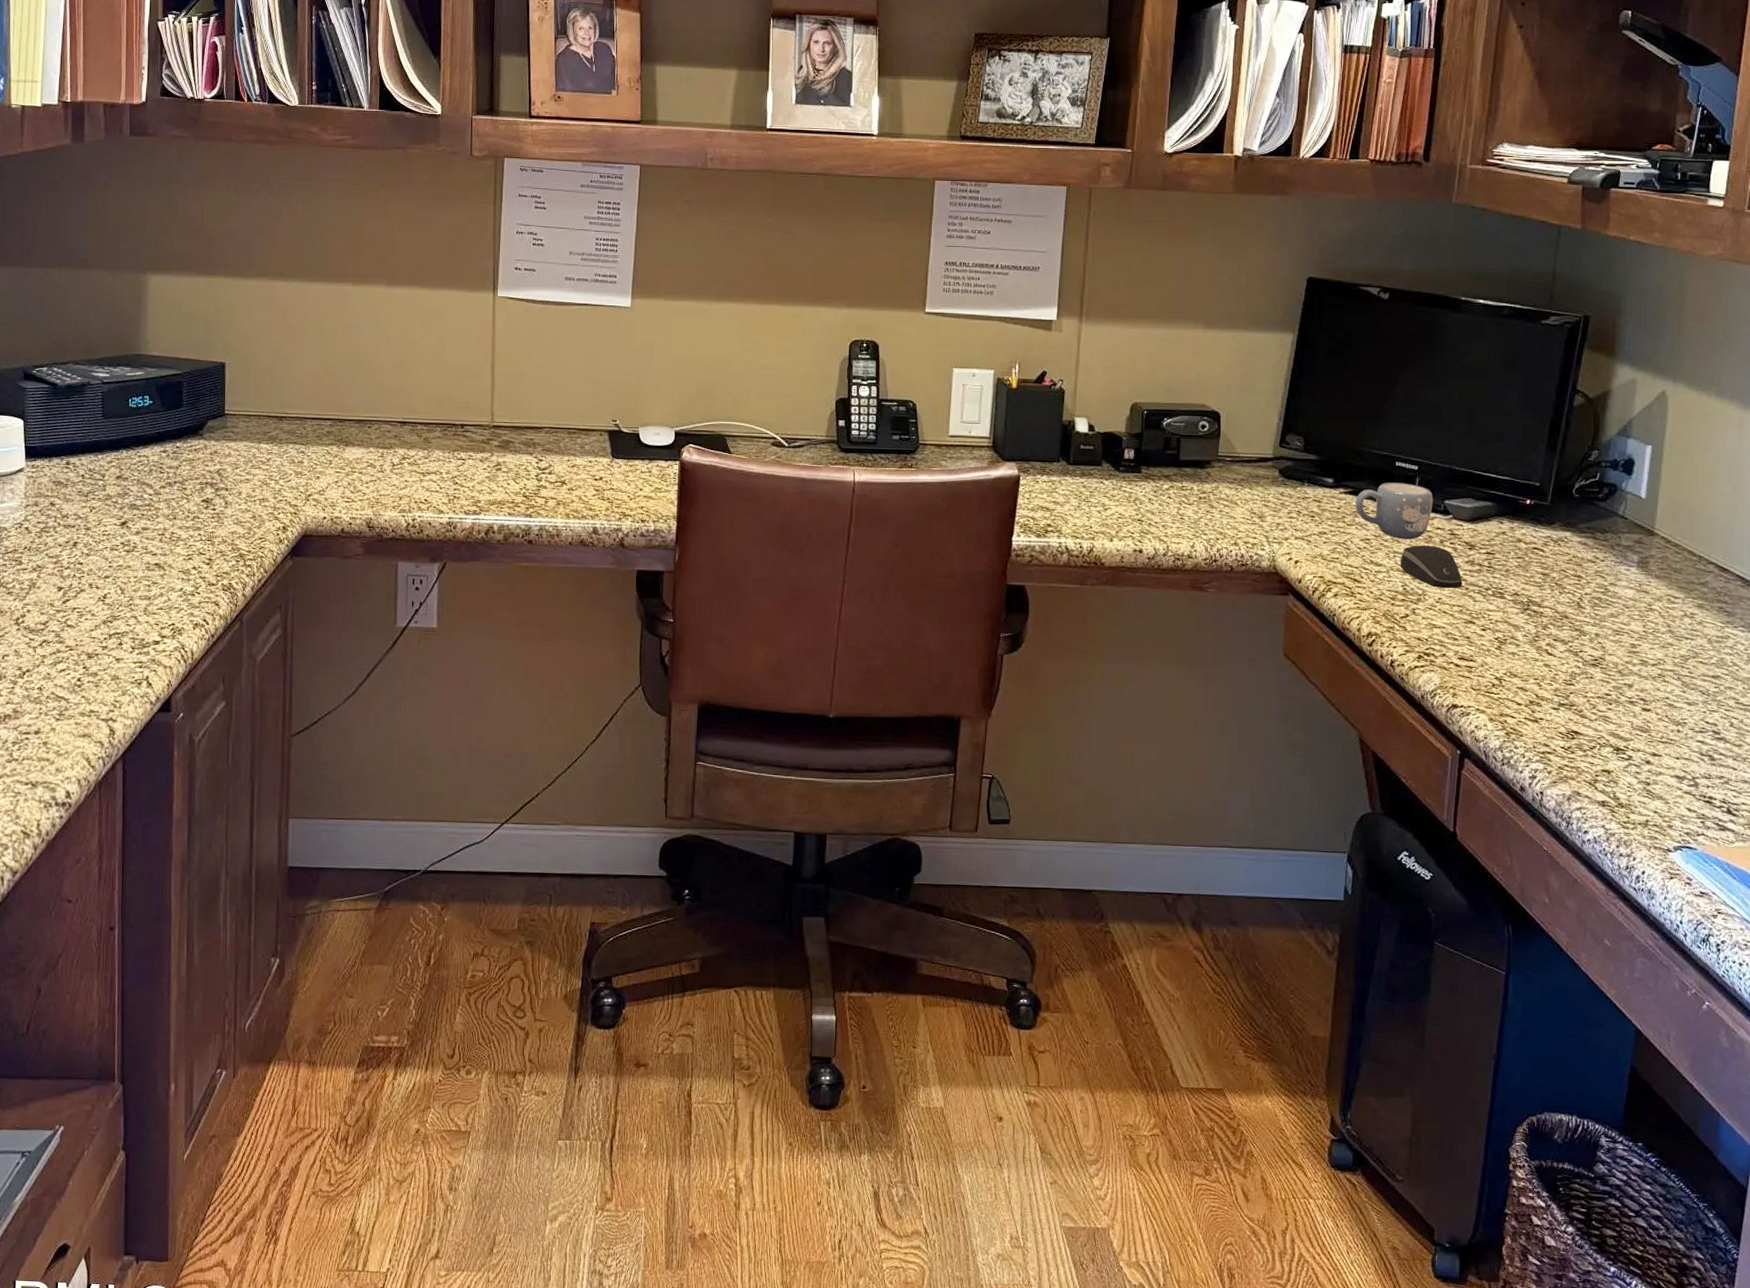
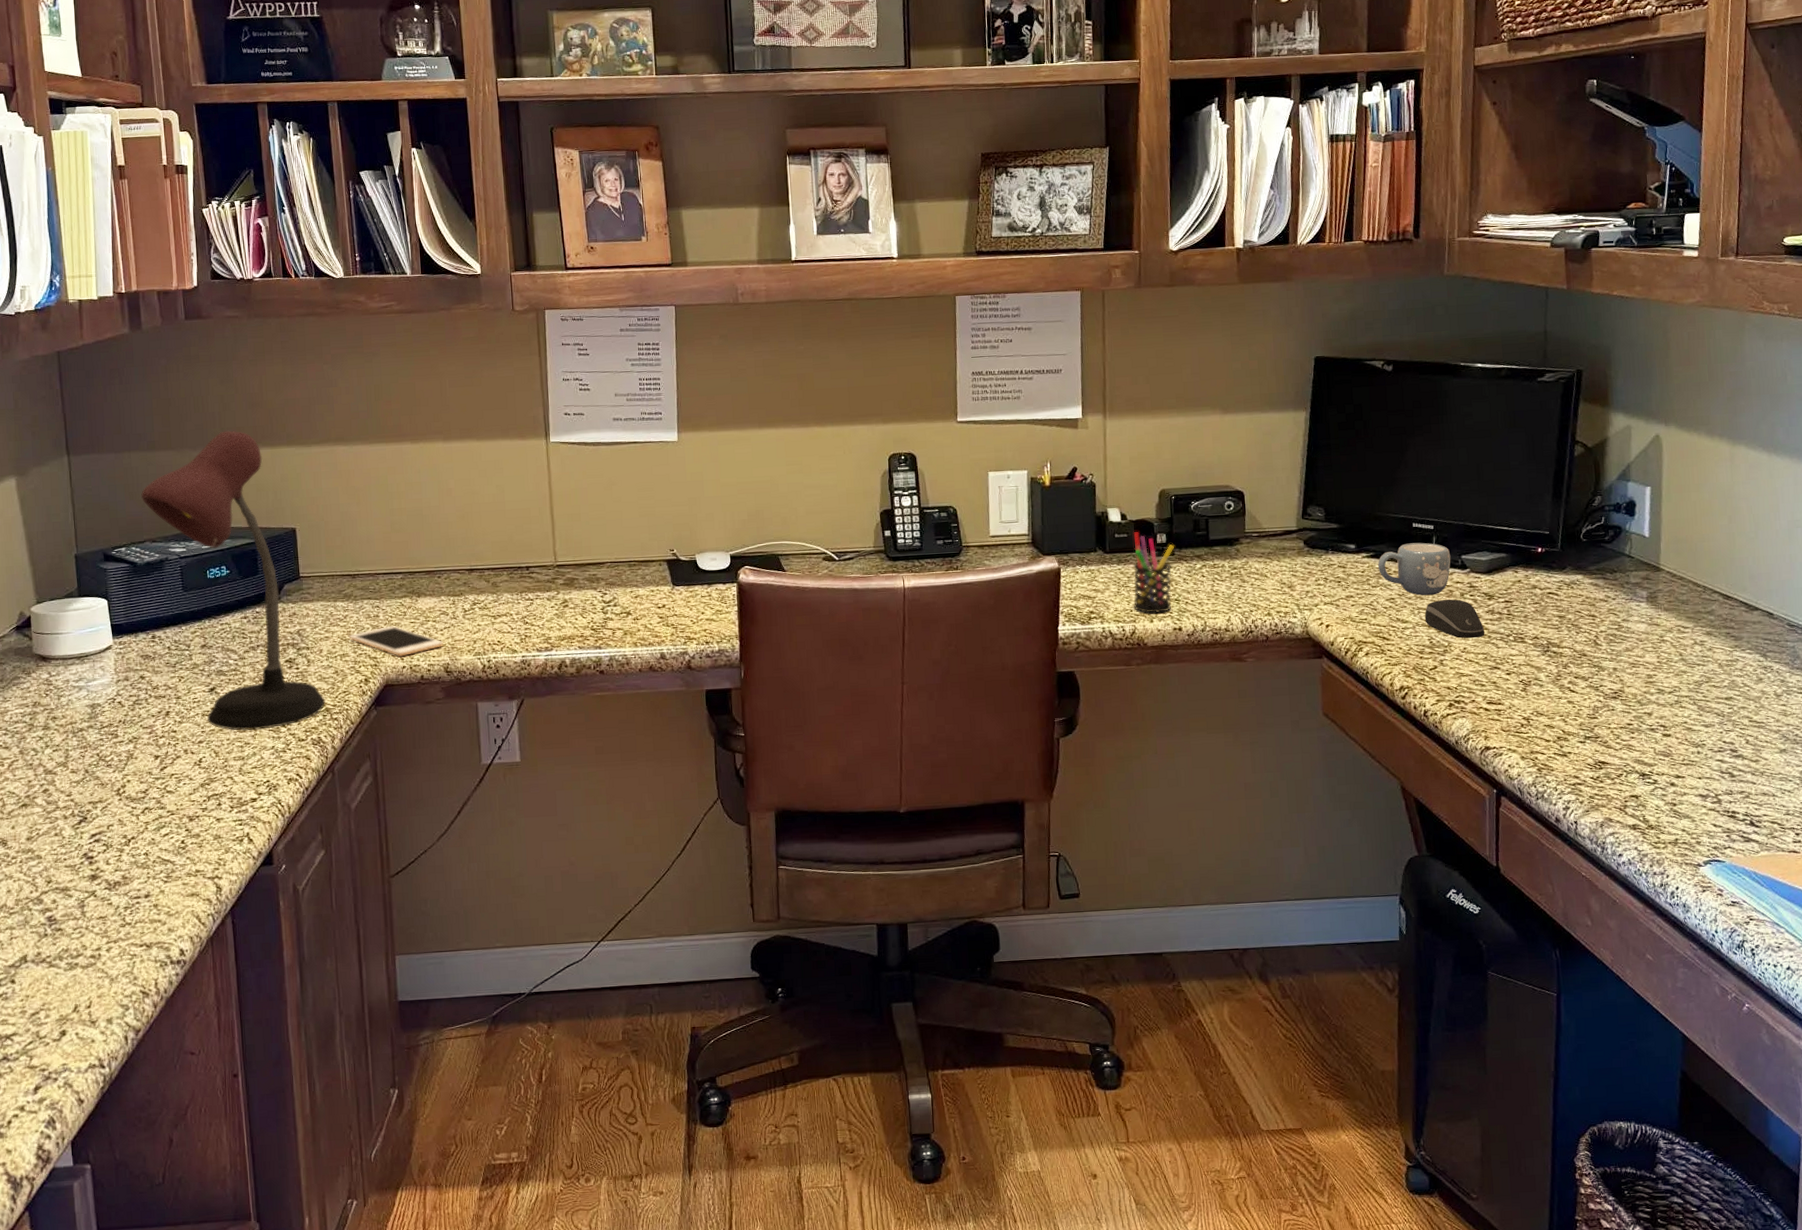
desk lamp: none [68,255,240,570] -> present [141,430,325,731]
cell phone: none [270,474,368,507] -> present [348,626,443,657]
pen holder: none [1094,445,1142,533] -> present [1133,532,1174,614]

